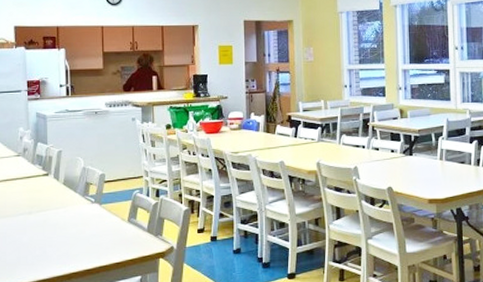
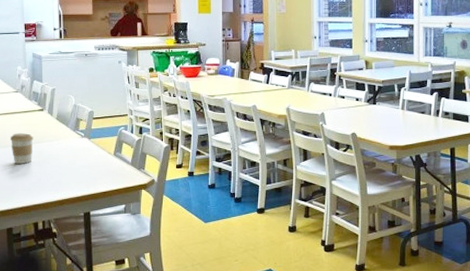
coffee cup: none [11,201,38,235] -> present [11,133,34,164]

